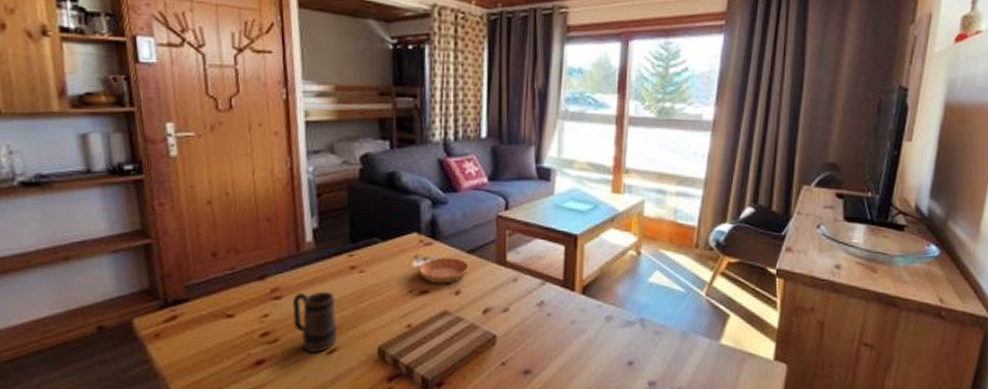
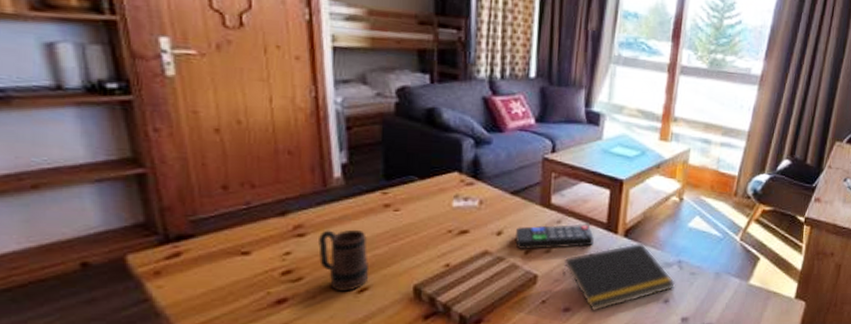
saucer: present [418,257,469,284] -> none [459,198,512,225]
remote control: none [472,282,551,309] -> present [514,224,594,249]
notepad: none [521,300,640,374] -> present [562,242,676,311]

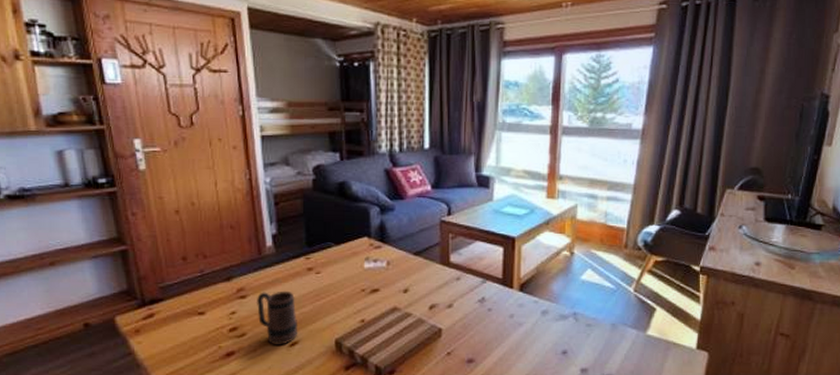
remote control: present [514,224,594,249] -> none [419,281,491,305]
notepad: present [562,242,676,311] -> none [464,296,573,362]

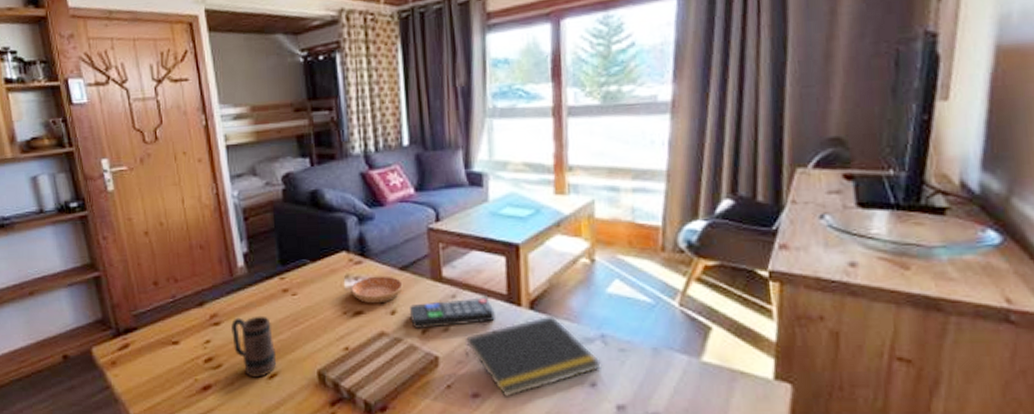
saucer: none [370,259,416,283] -> present [351,275,403,304]
remote control: none [419,281,491,305] -> present [409,298,495,328]
notepad: none [464,296,573,362] -> present [465,315,603,397]

